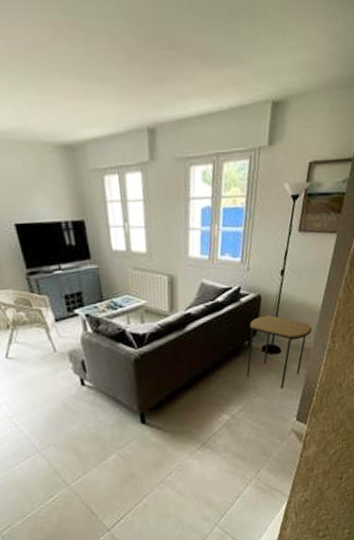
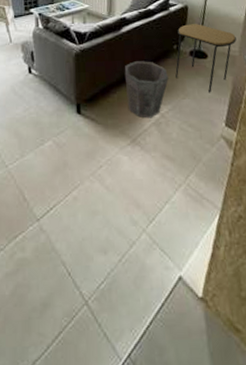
waste bin: none [191,361,239,421] -> present [124,61,169,119]

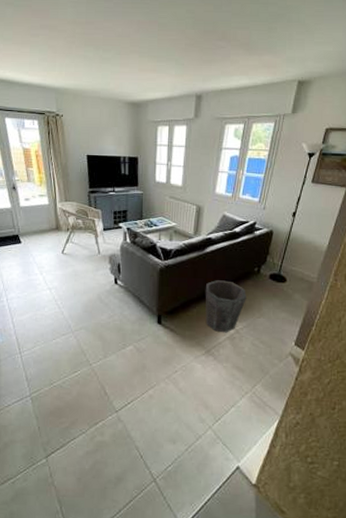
side table: present [175,24,237,93] -> none [254,249,316,315]

